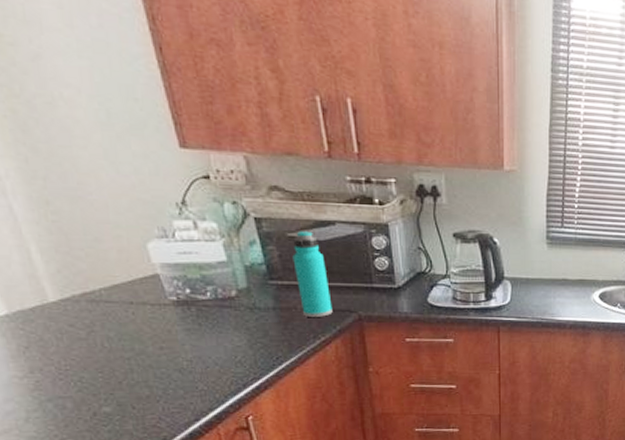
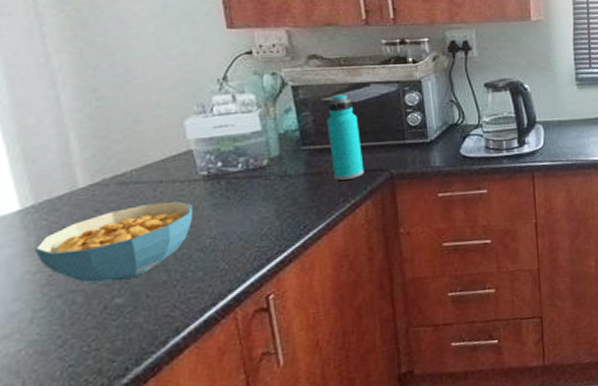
cereal bowl: none [16,322,167,392] -> present [33,201,192,283]

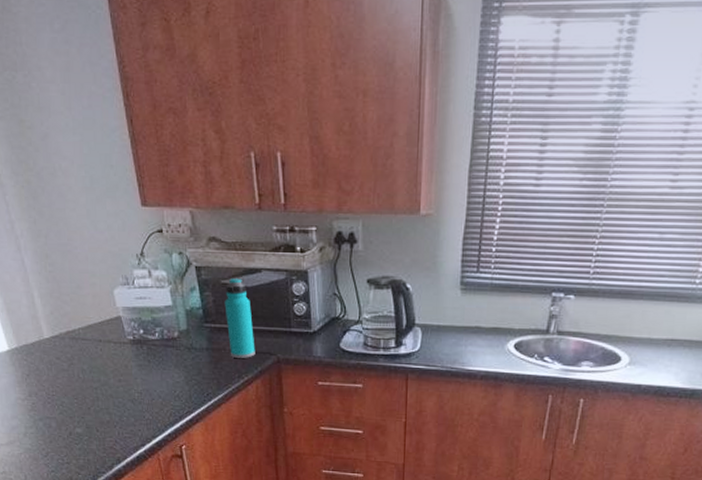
cereal bowl: present [33,201,192,283] -> none [21,357,124,416]

